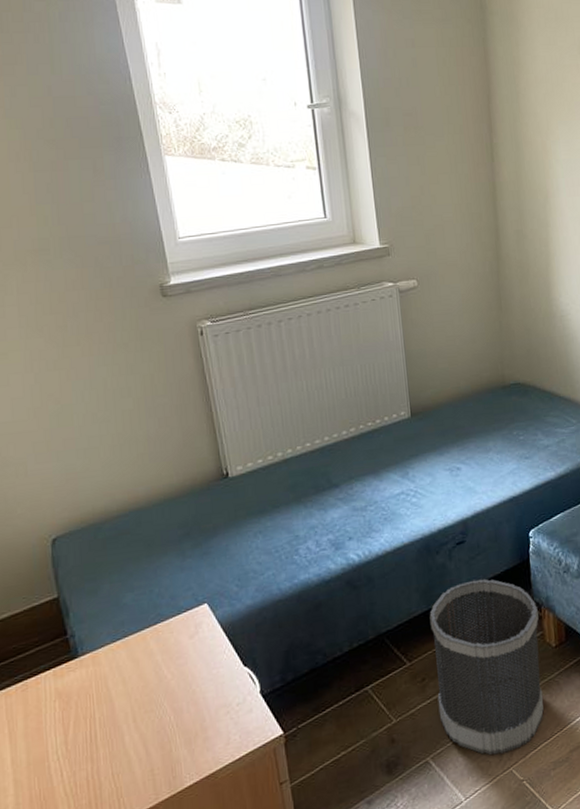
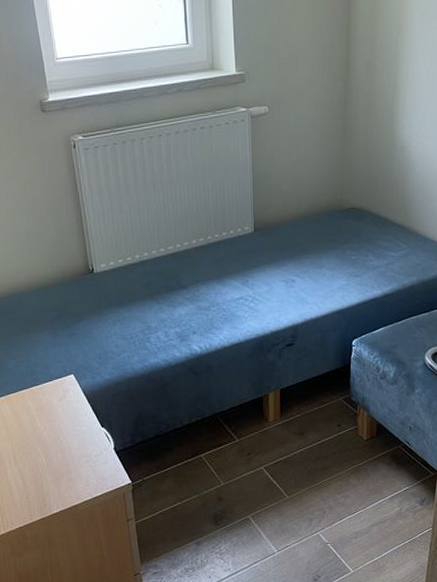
wastebasket: present [429,578,544,755] -> none [258,377,354,520]

